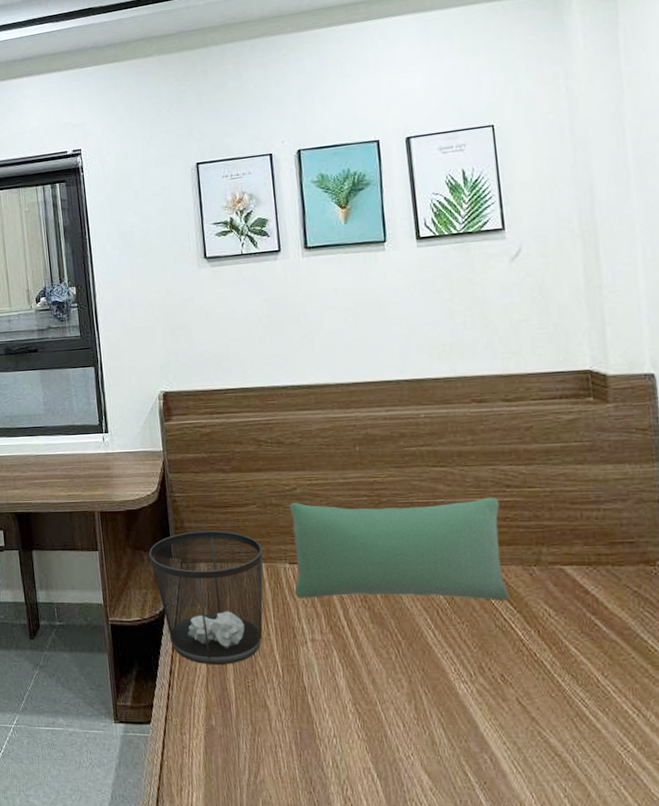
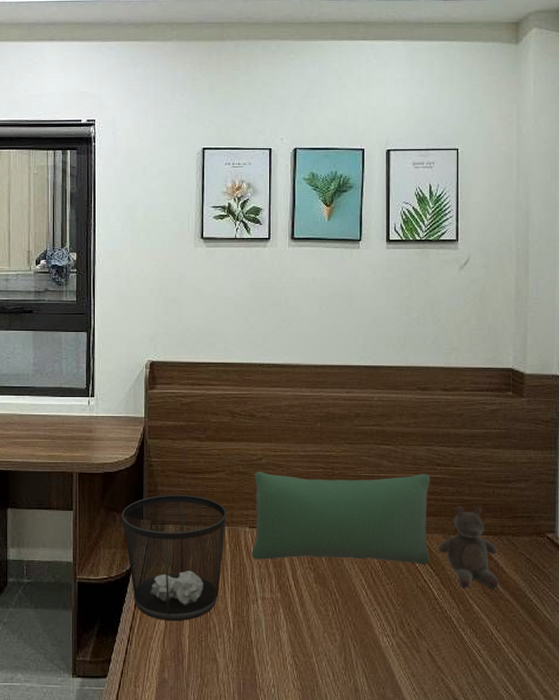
stuffed bear: none [517,532,600,628] -> present [438,506,499,589]

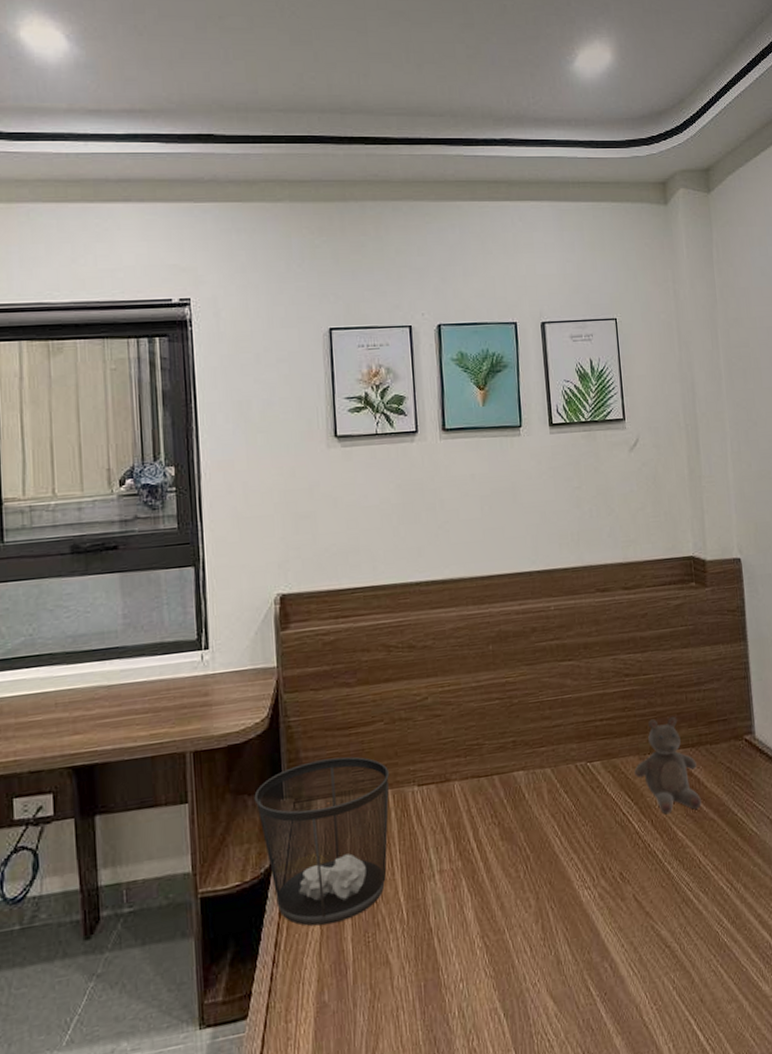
pillow: present [251,472,431,564] -> none [420,687,627,825]

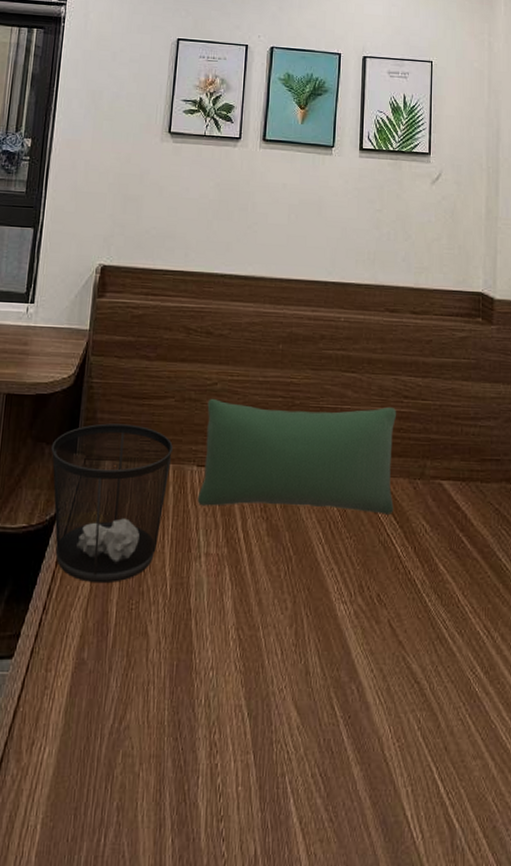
pillow: none [420,687,627,825] -> present [197,399,397,514]
stuffed bear: present [634,716,701,814] -> none [403,445,466,545]

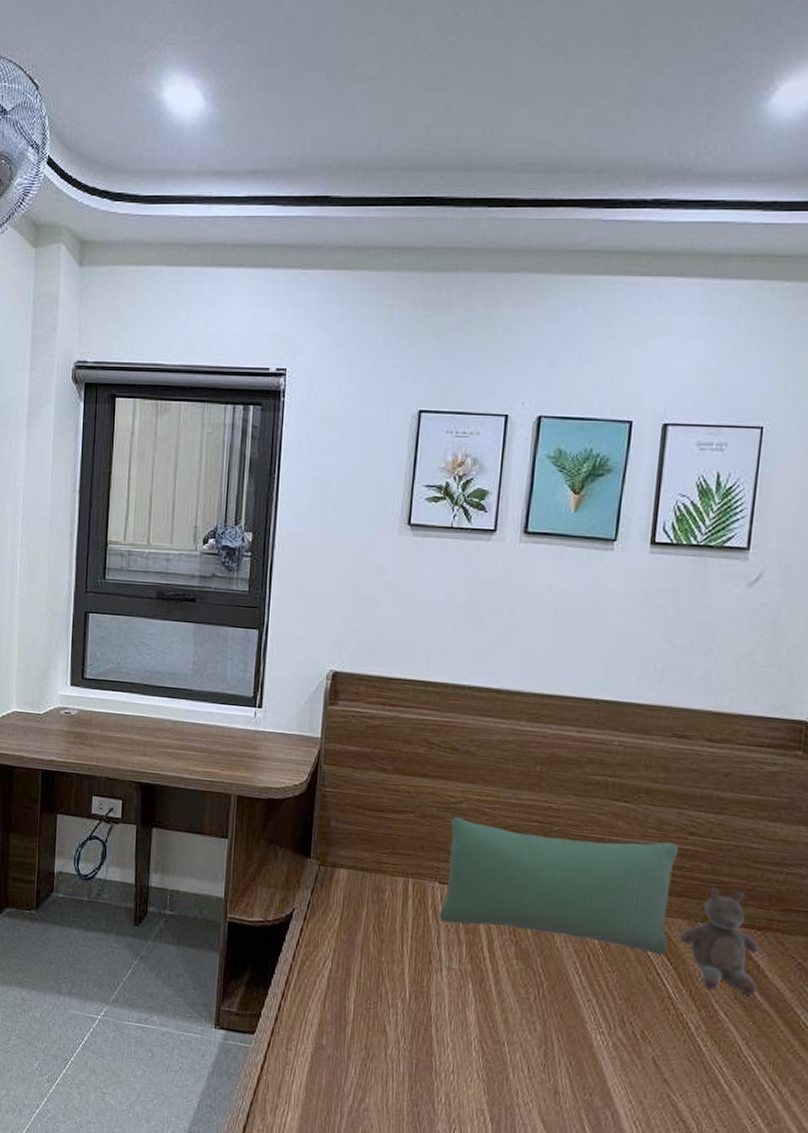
waste bin: present [51,423,173,584] -> none [284,832,412,983]
stuffed bear: none [403,445,466,545] -> present [679,887,760,996]

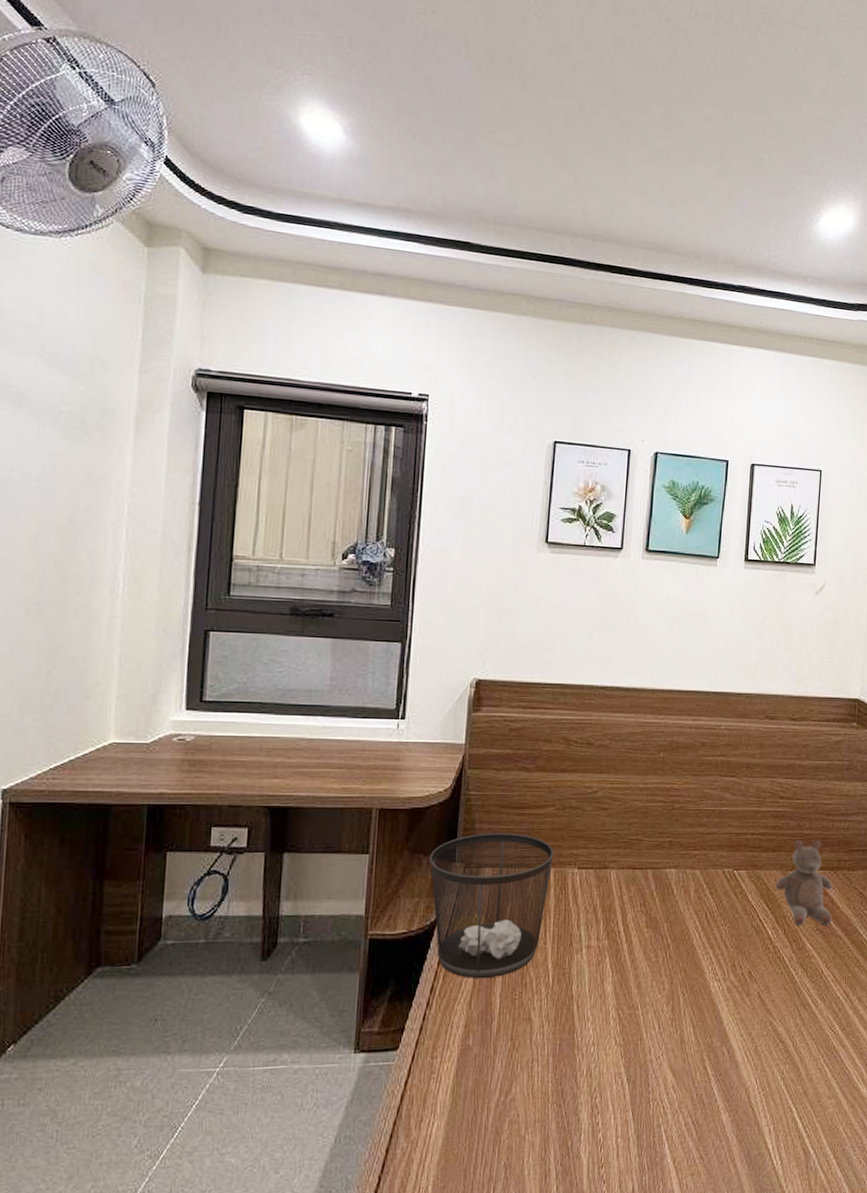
waste bin: none [284,832,412,983] -> present [429,833,554,979]
pillow: present [439,817,679,954] -> none [578,806,773,904]

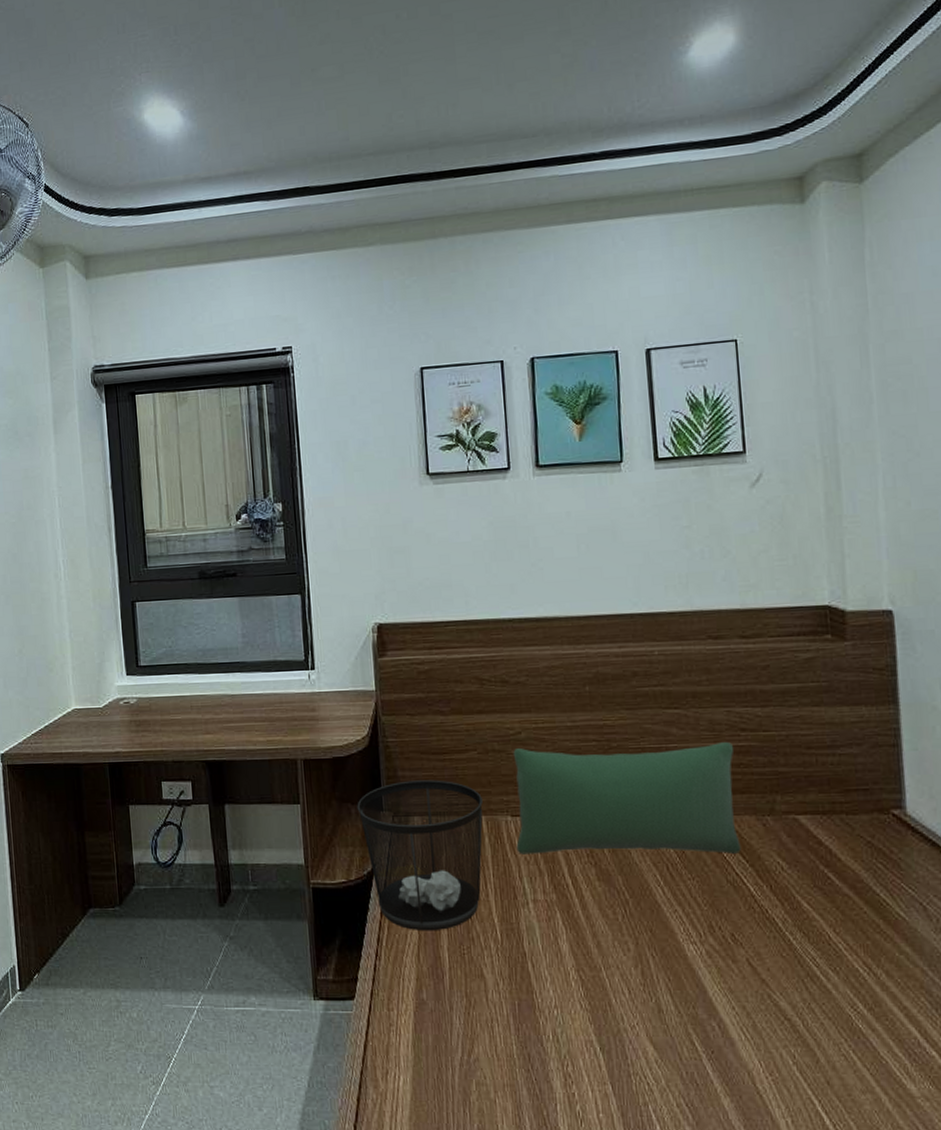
pillow: none [578,806,773,904] -> present [513,741,741,855]
stuffed bear: present [775,840,833,926] -> none [750,778,833,882]

